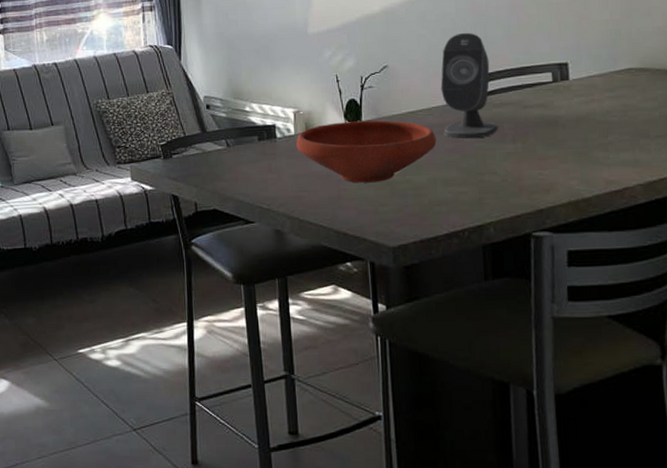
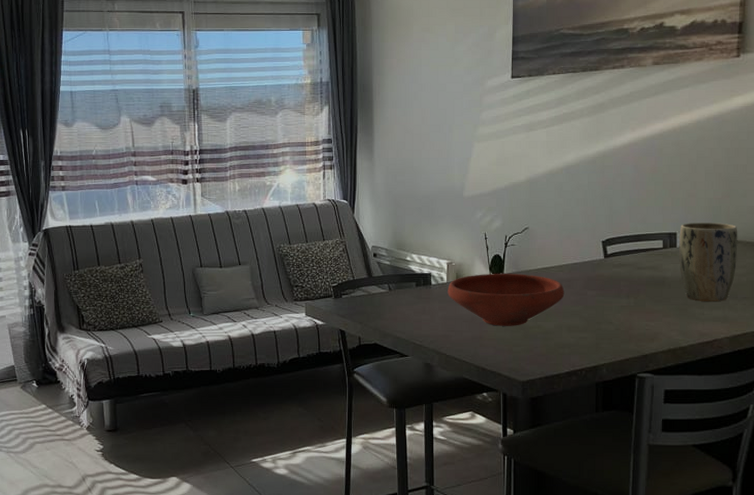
speaker: present [440,32,498,138] -> none [571,202,616,292]
plant pot: none [571,48,646,143] -> present [678,223,738,301]

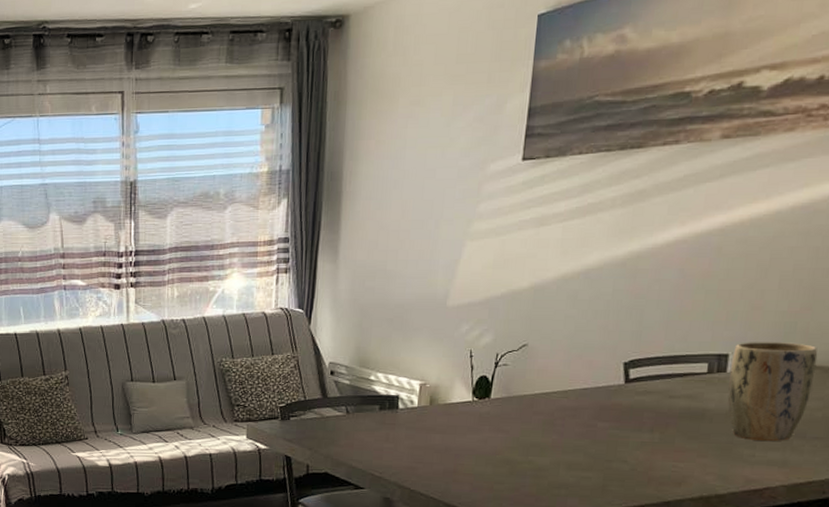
bowl: present [448,274,565,326] -> none [417,398,568,460]

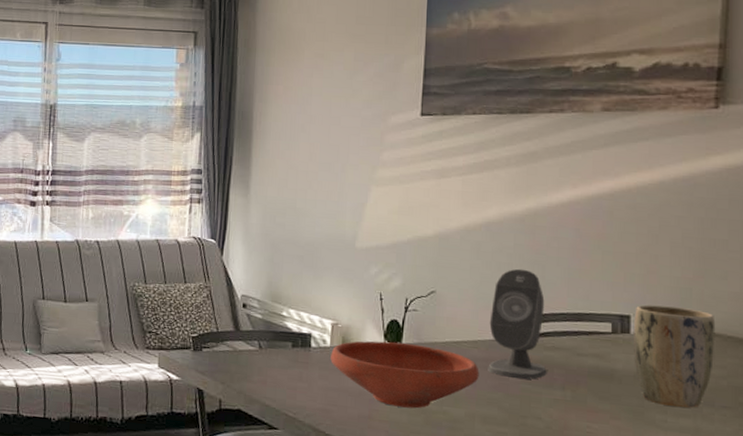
bowl: none [417,398,568,460] -> present [330,340,480,409]
speaker: none [576,315,641,424] -> present [488,268,547,380]

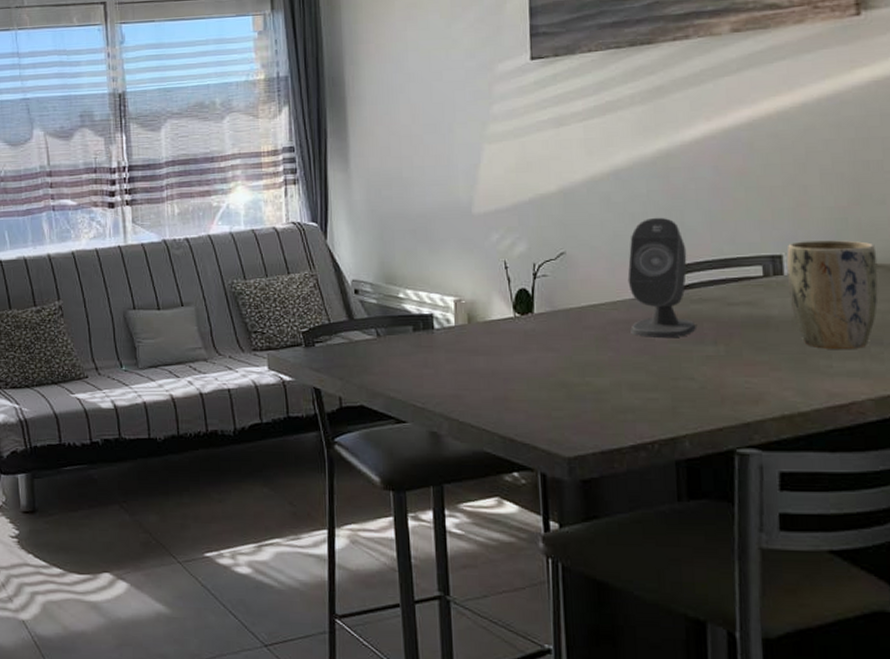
bowl: present [330,340,480,409] -> none [456,313,622,383]

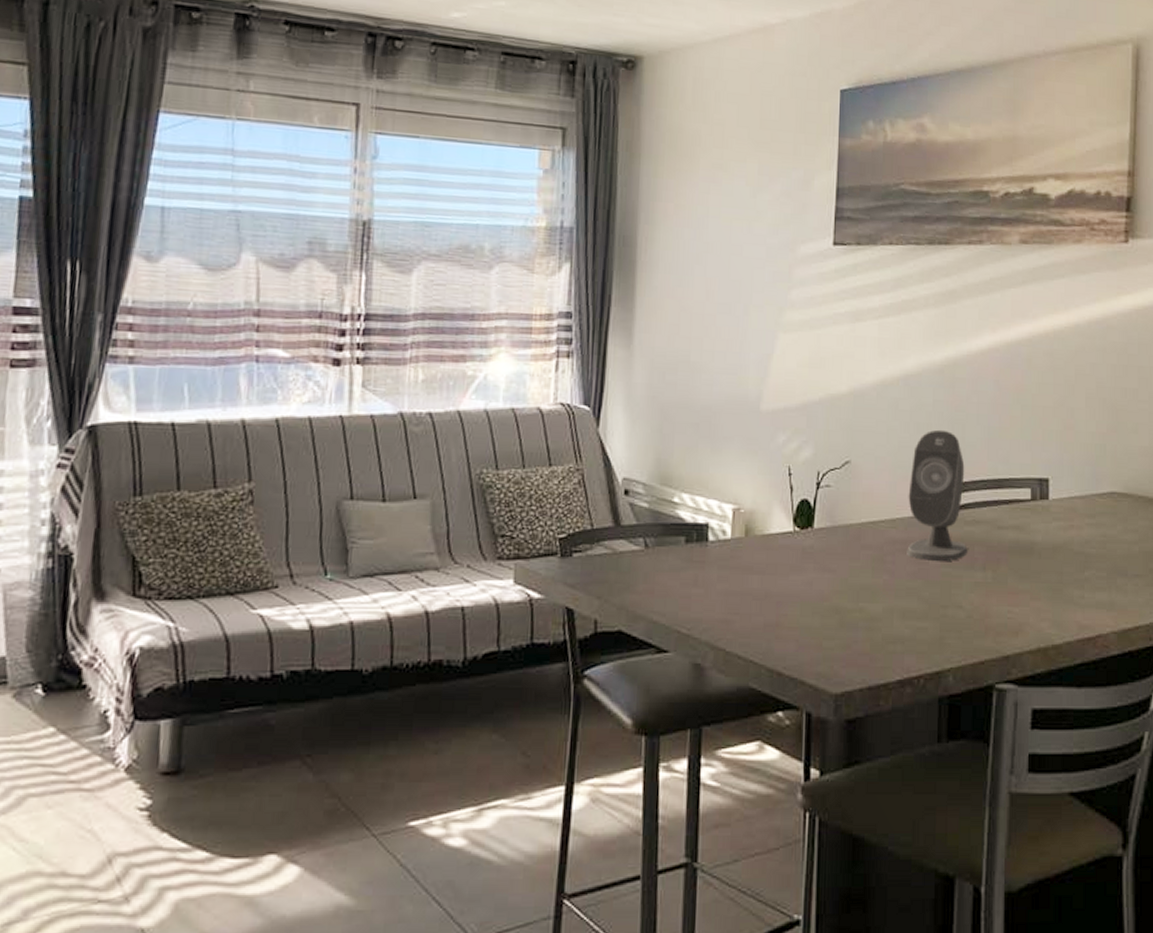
plant pot: present [786,240,878,349] -> none [1051,465,1128,579]

